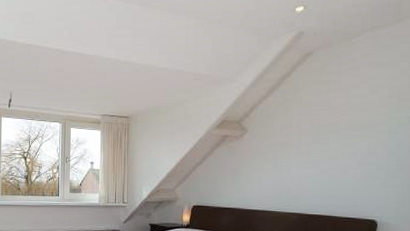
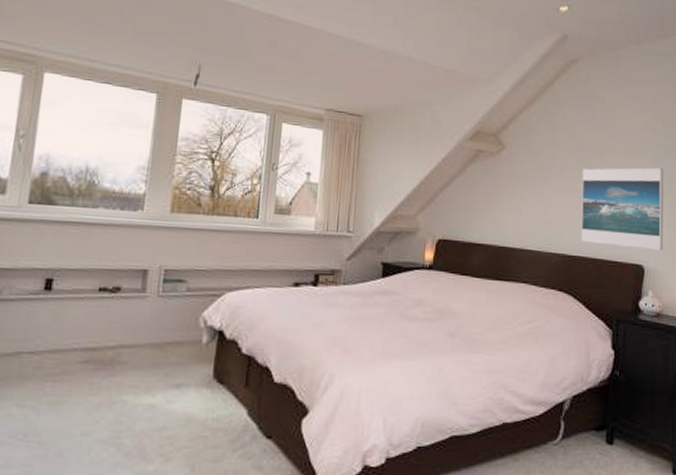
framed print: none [316,137,398,208] -> present [580,167,664,251]

